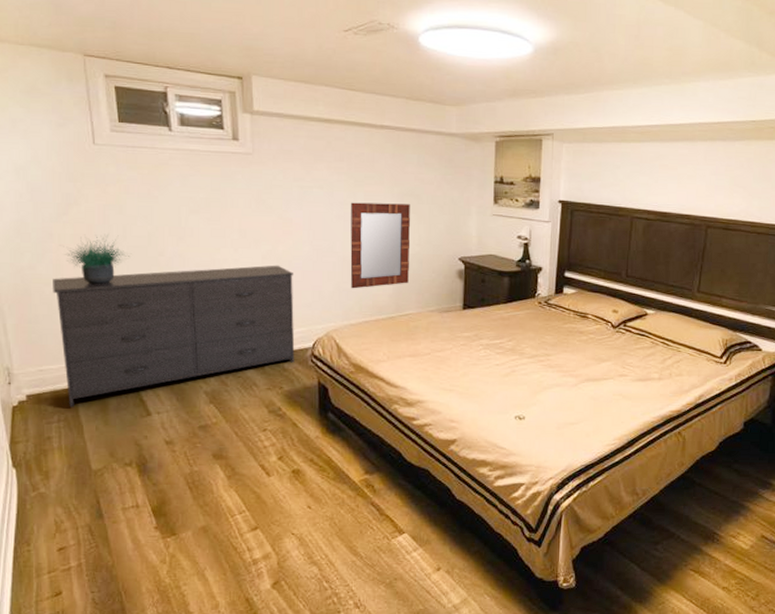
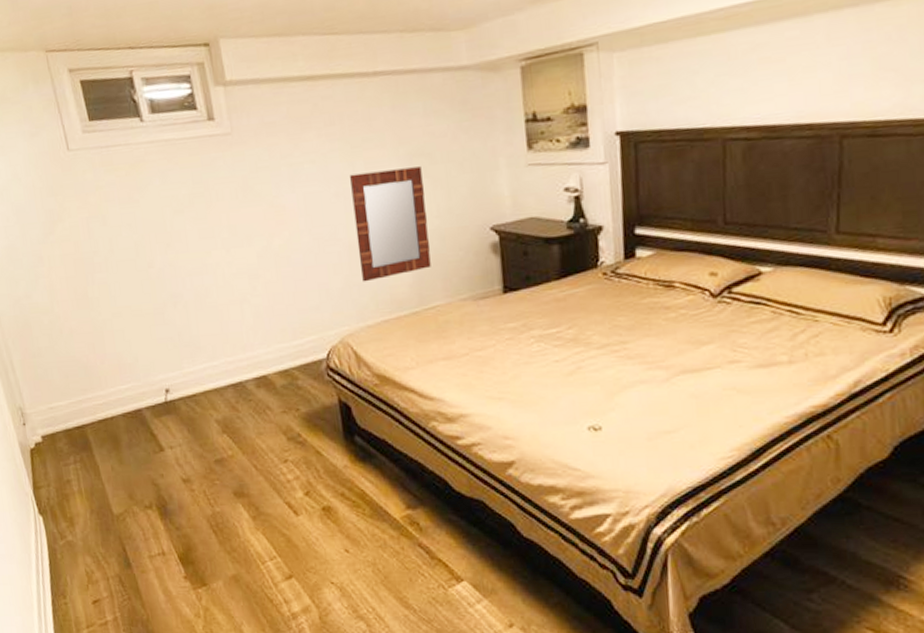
dresser: present [53,265,295,408] -> none [49,262,309,447]
potted plant: present [65,235,129,284] -> none [56,251,119,308]

